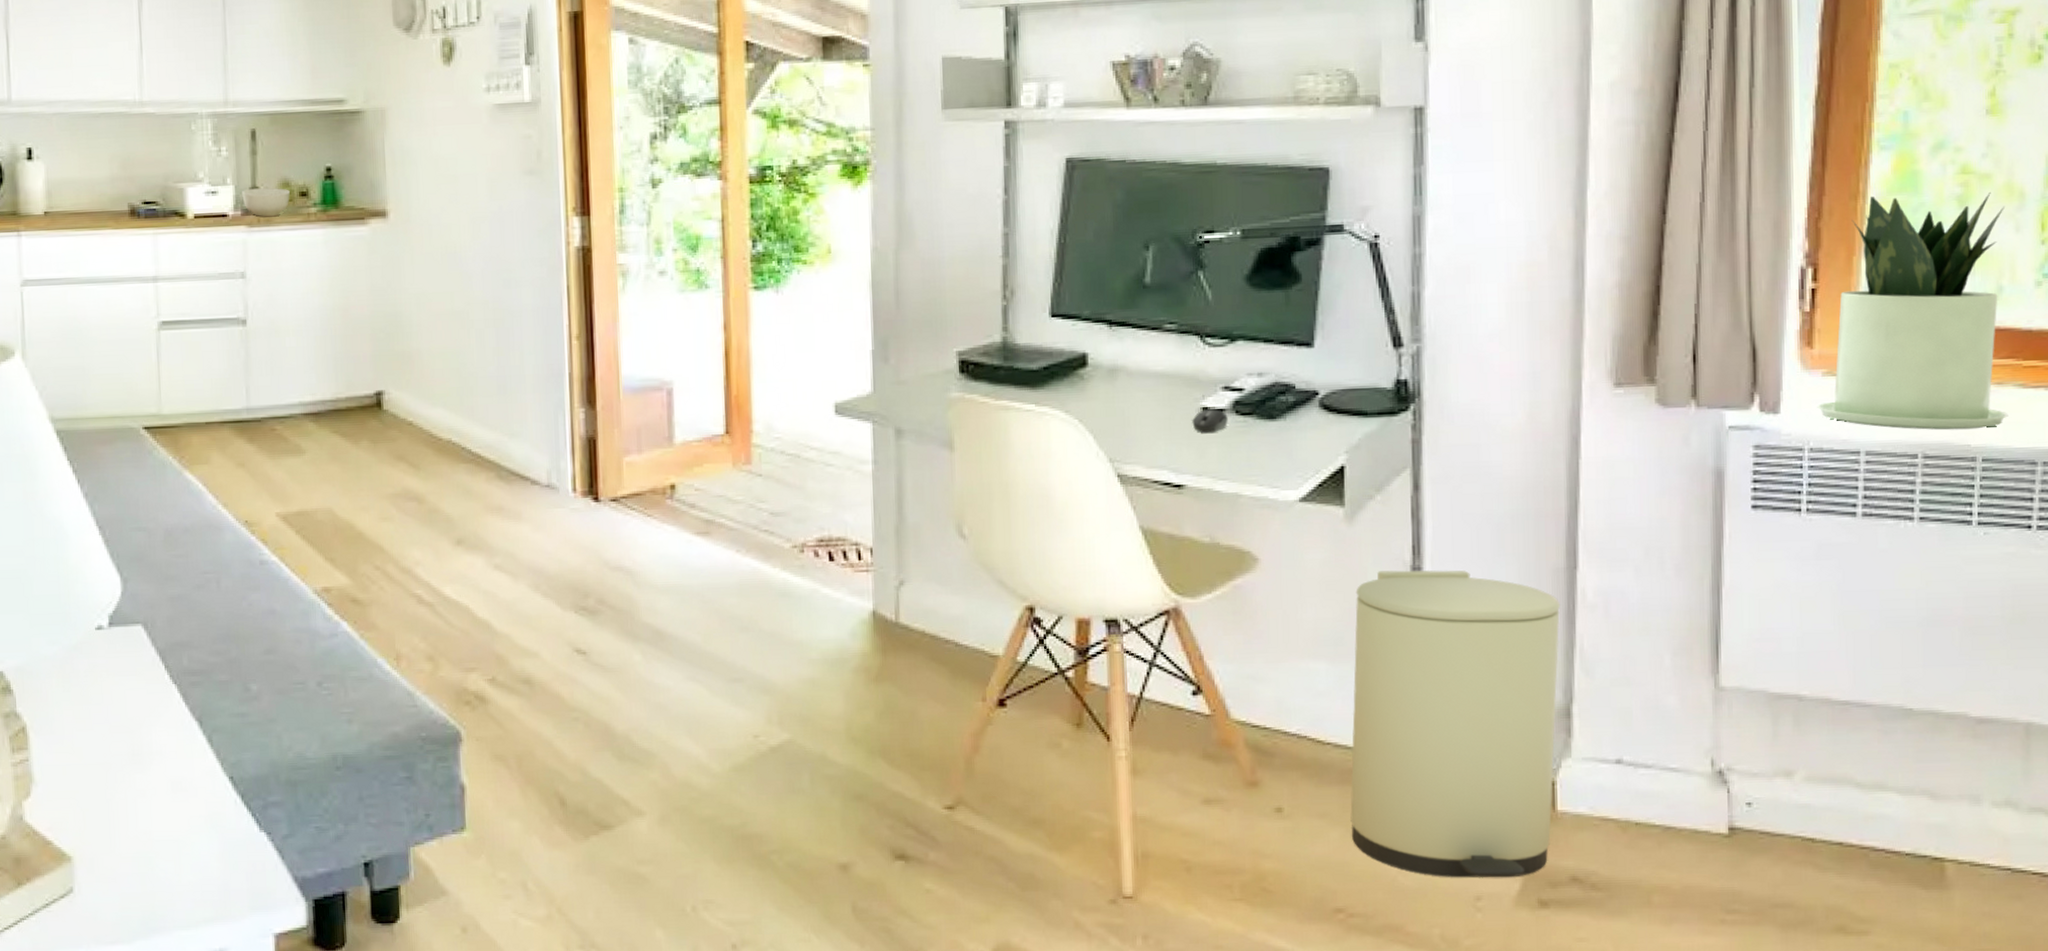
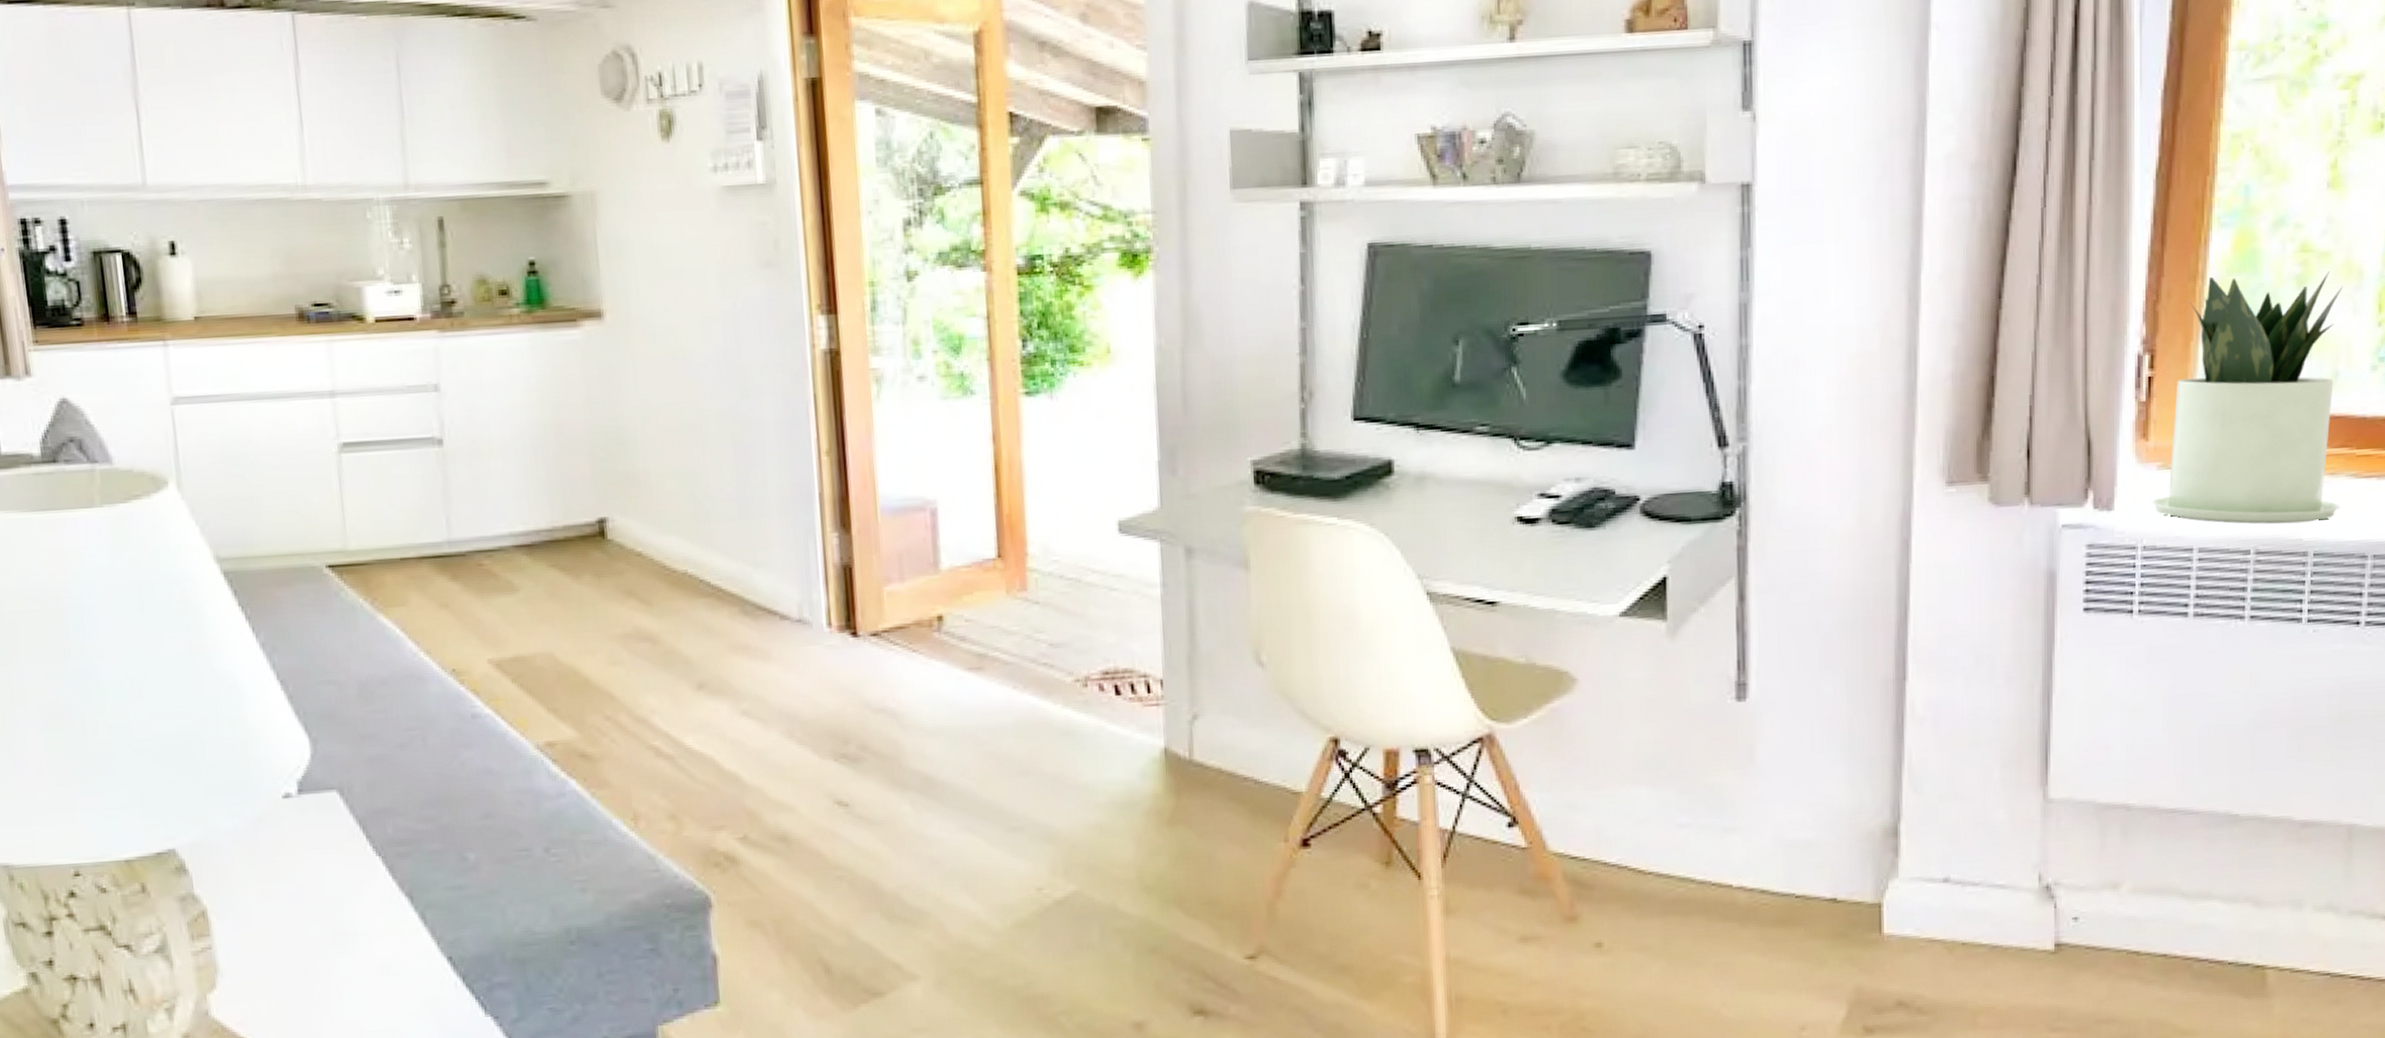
bowl: present [242,187,290,218] -> none [430,285,488,321]
computer mouse: present [1192,409,1228,433] -> none [1506,518,1544,544]
pedal bin: present [1350,570,1561,878] -> none [1672,685,1889,1007]

